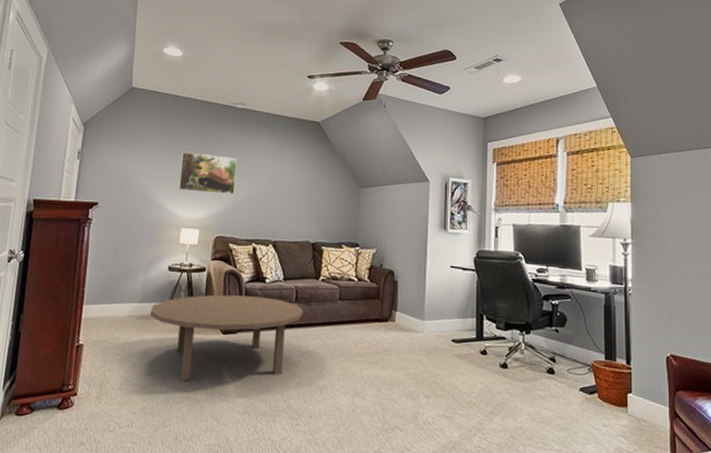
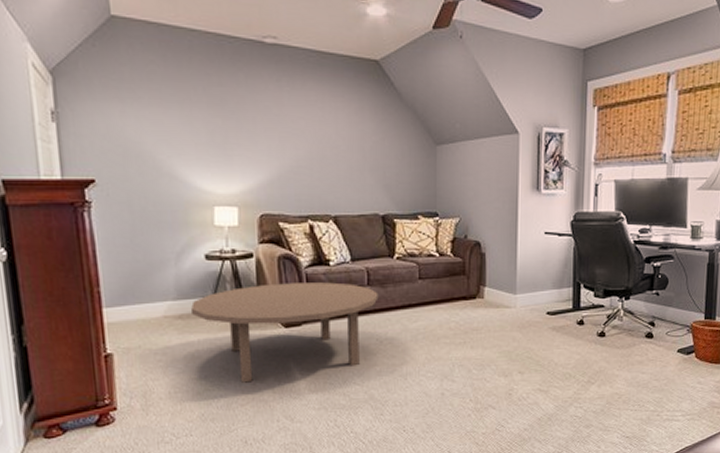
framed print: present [179,151,237,194] -> none [199,106,277,160]

